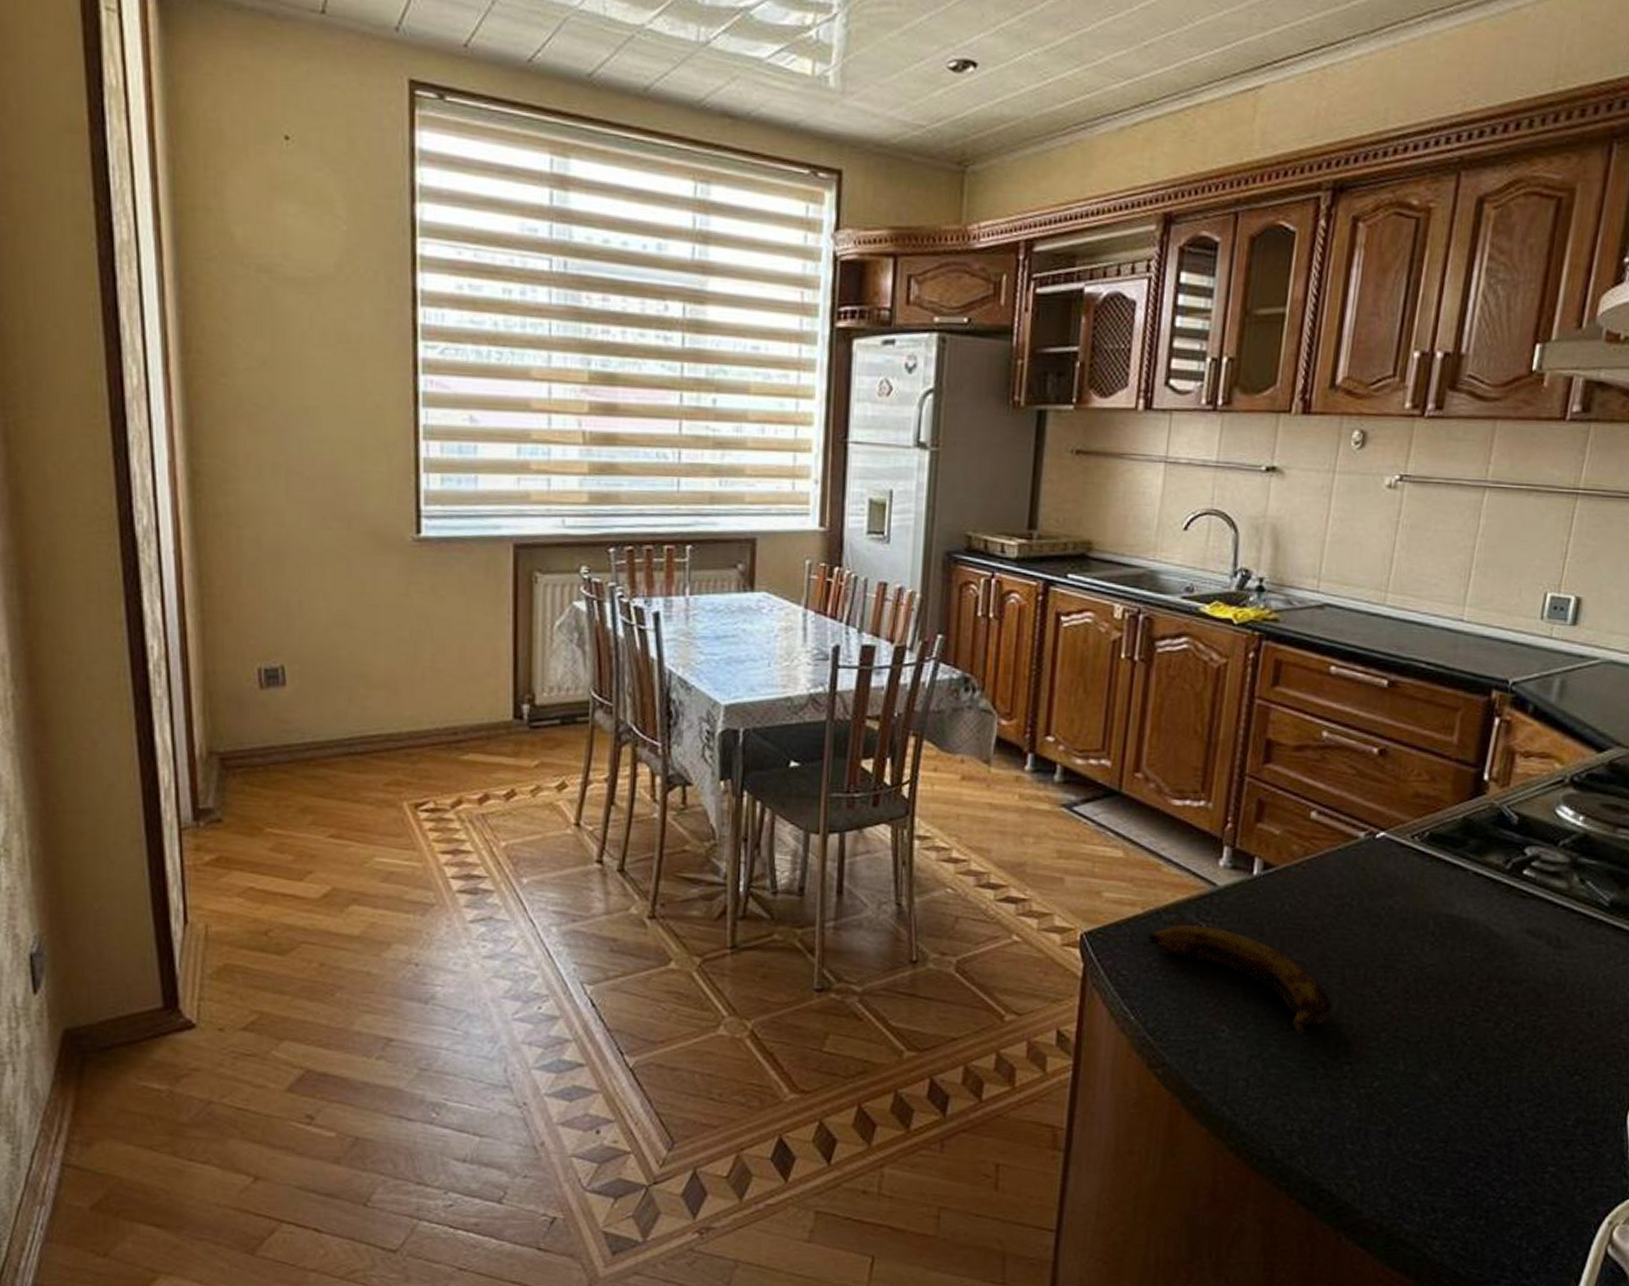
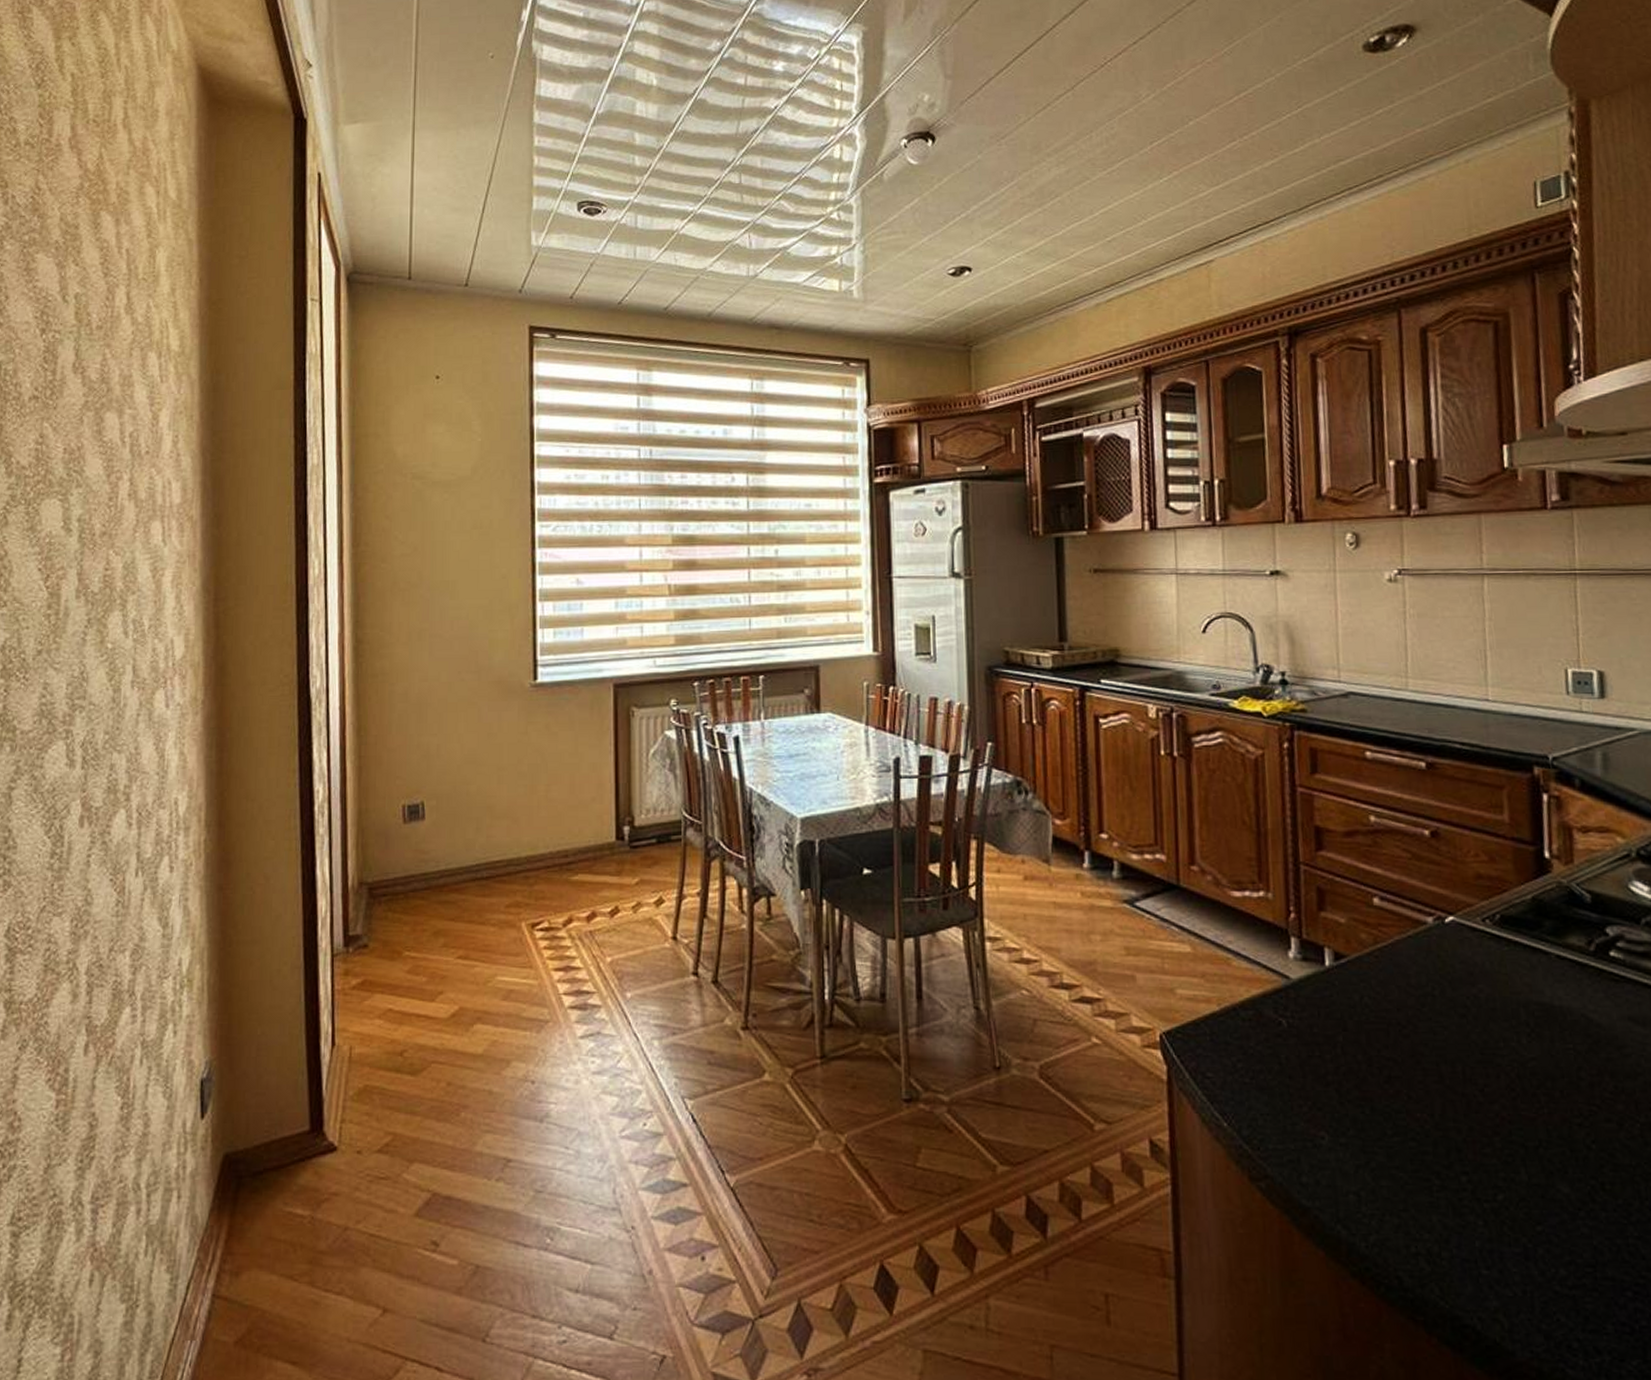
banana: present [1147,925,1332,1040] -> none [1228,1022,1435,1147]

